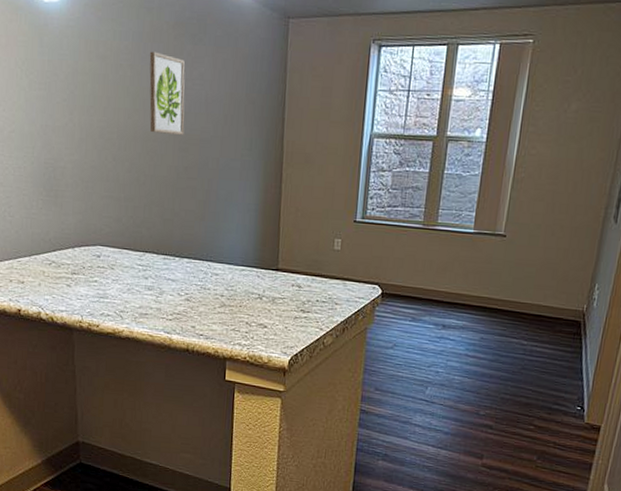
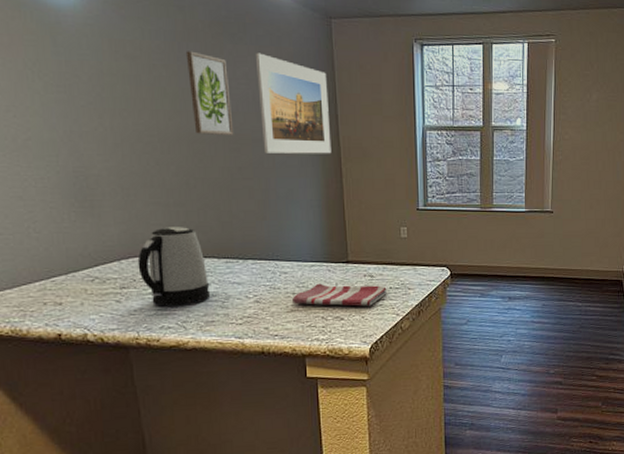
kettle: none [88,220,147,296] -> present [137,227,211,306]
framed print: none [210,53,278,158] -> present [255,52,332,154]
dish towel: none [220,288,313,317] -> present [292,283,387,306]

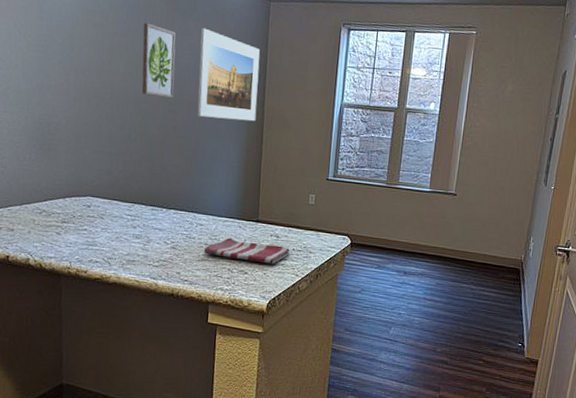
kettle: present [137,227,211,306] -> none [78,173,135,244]

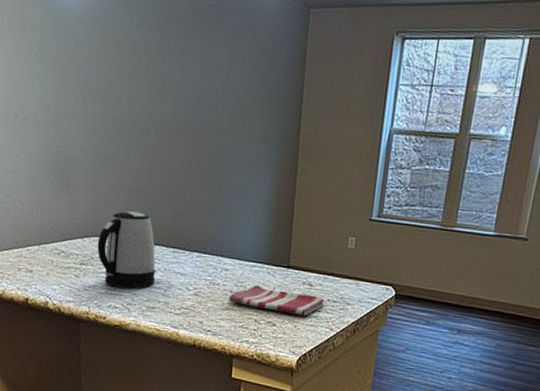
kettle: none [78,173,135,244] -> present [97,211,156,289]
wall art: present [141,23,176,98] -> none [164,39,202,126]
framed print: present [197,28,260,122] -> none [224,43,296,152]

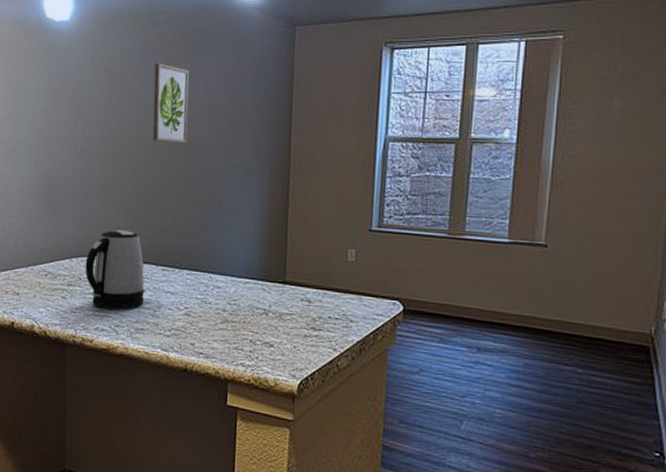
wall art: none [164,39,202,126] -> present [152,63,189,143]
dish towel: present [229,284,324,316] -> none [222,302,325,335]

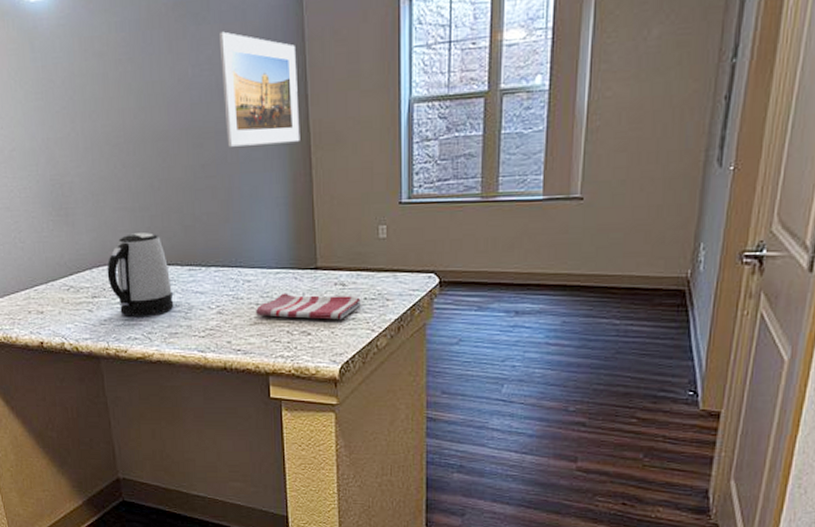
wall art: present [152,63,189,143] -> none [149,39,197,131]
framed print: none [213,62,284,165] -> present [218,31,300,147]
dish towel: none [222,302,325,335] -> present [256,293,361,320]

